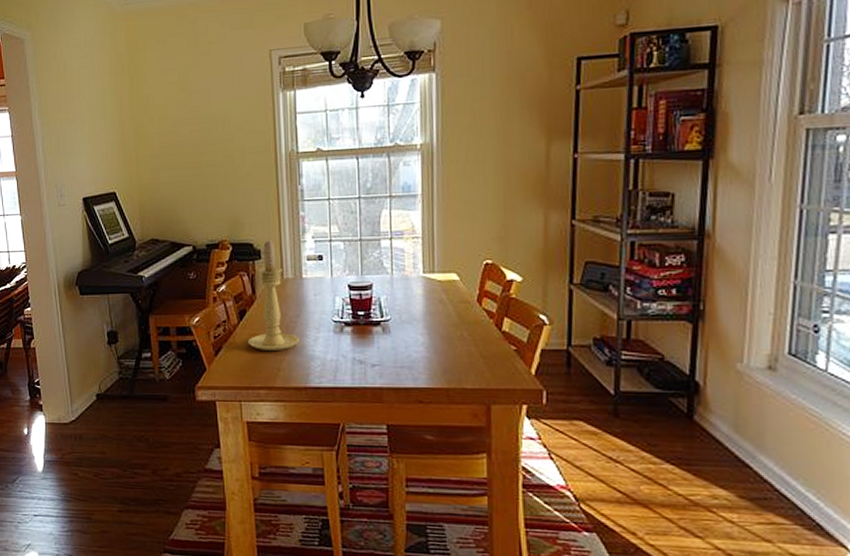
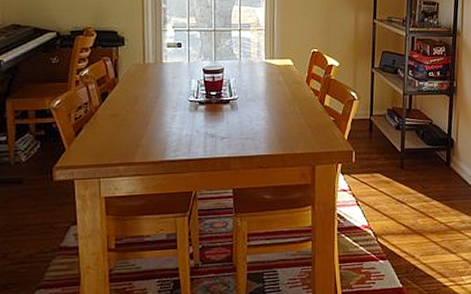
candle holder: present [247,239,299,350] -> none [108,27,157,129]

